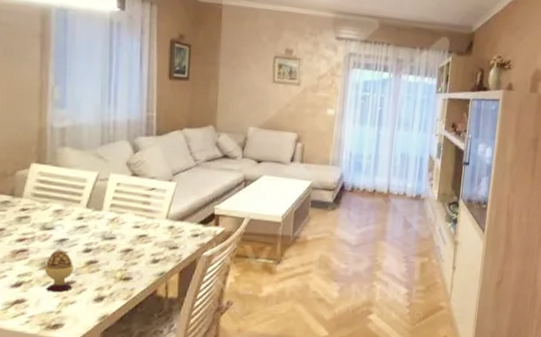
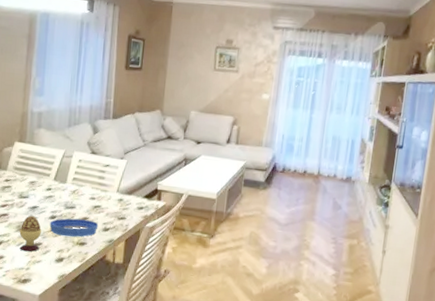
bowl: none [84,250,146,272] -> present [49,218,99,237]

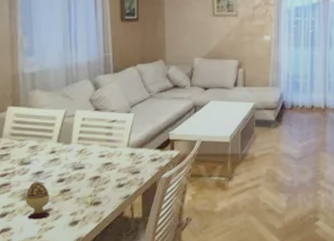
bowl: present [49,218,99,237] -> none [58,179,112,199]

